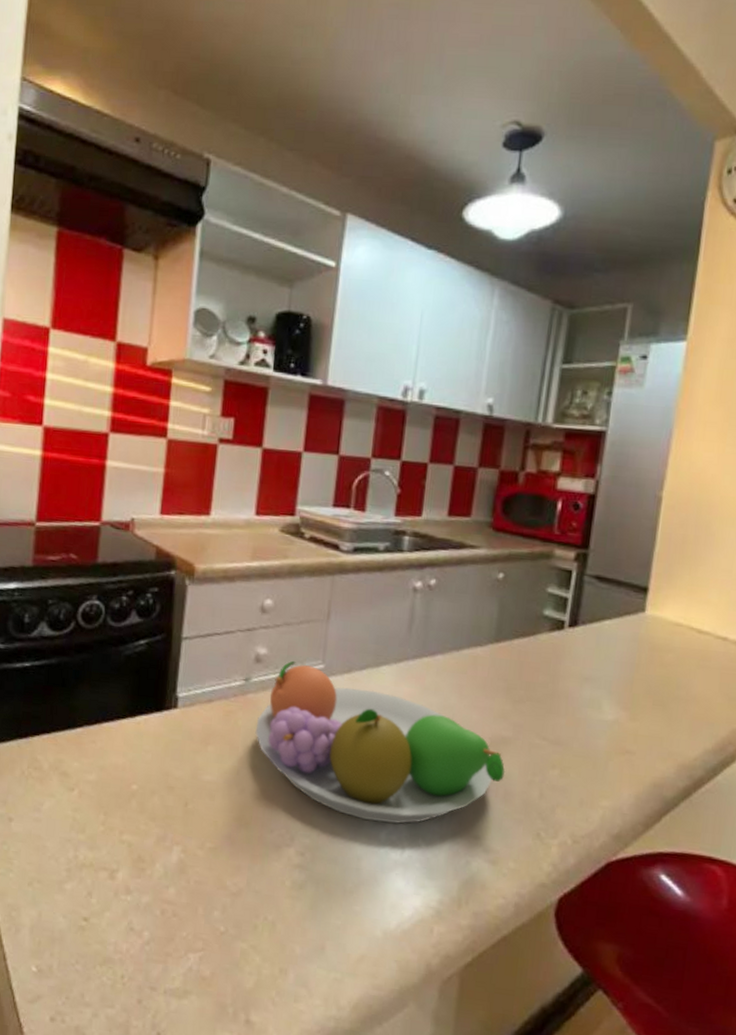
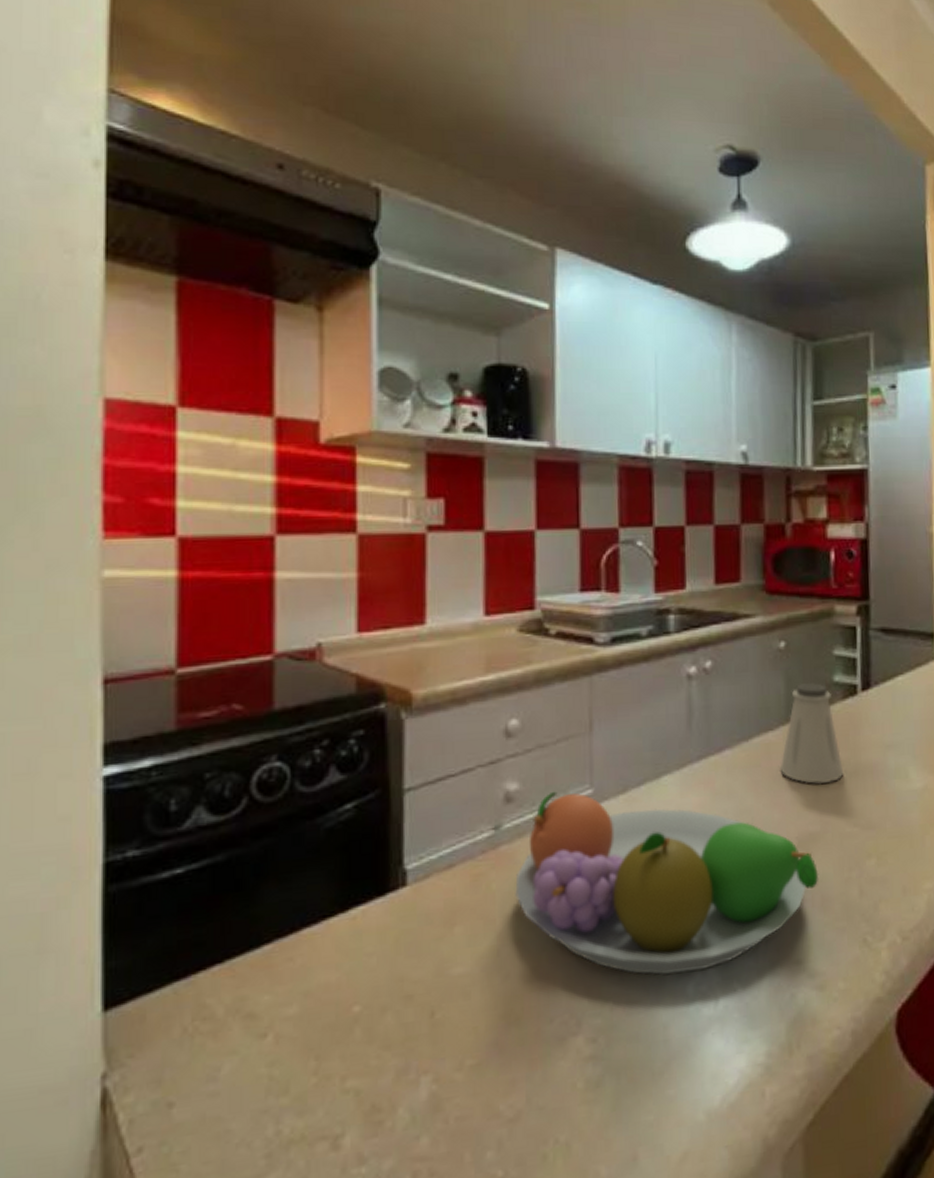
saltshaker: none [483,610,541,699] -> present [780,682,844,785]

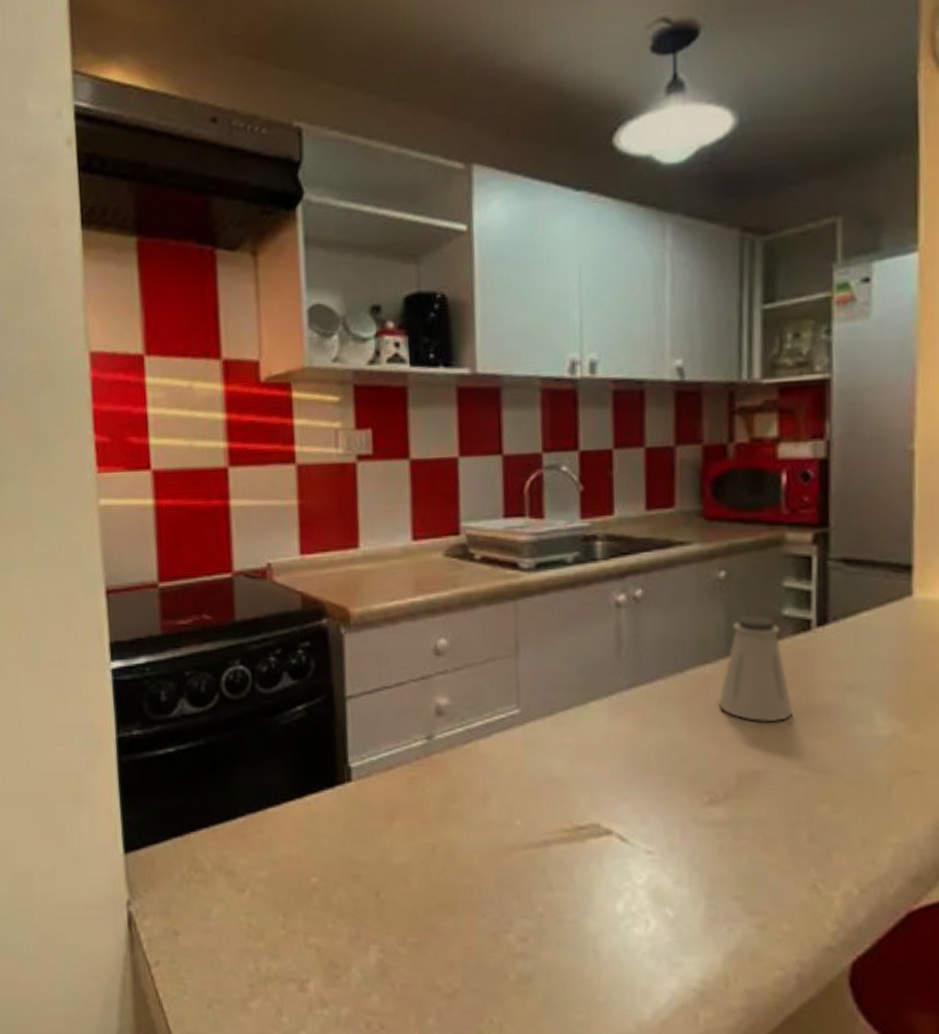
fruit bowl: present [515,791,819,975] -> none [447,708,762,892]

